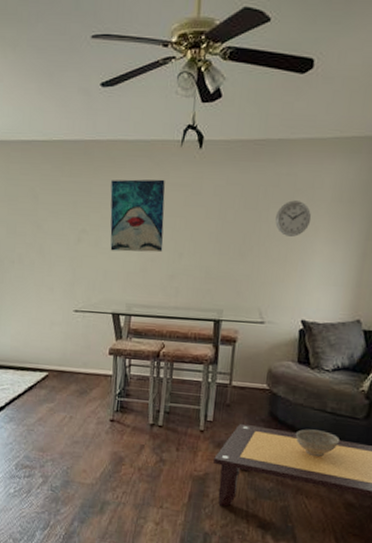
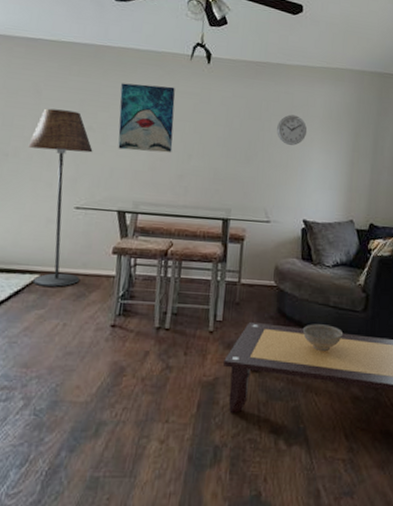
floor lamp: none [30,213,87,384] -> present [28,108,93,287]

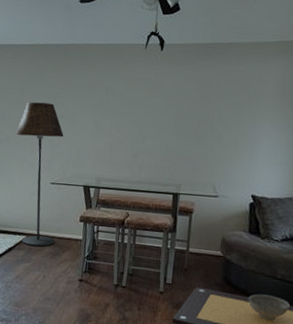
wall art: present [118,83,175,153] -> none [83,75,132,135]
wall clock: present [277,114,308,146] -> none [226,93,259,123]

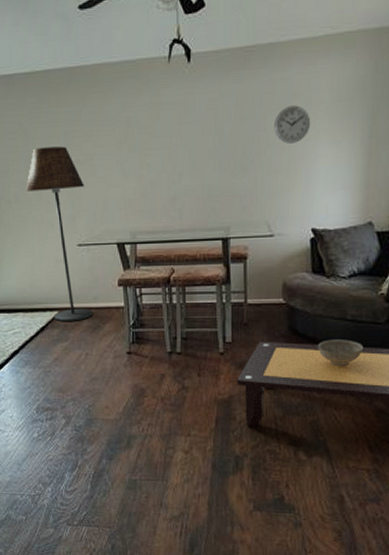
wall clock: none [226,93,259,123] -> present [274,105,311,144]

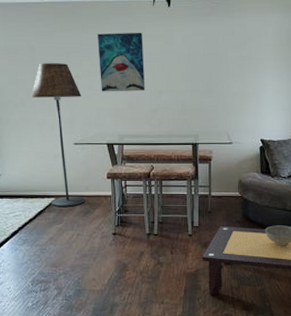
wall art: none [101,99,162,179] -> present [98,32,145,92]
wall clock: present [274,105,311,144] -> none [233,46,261,74]

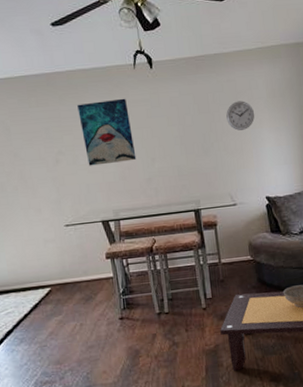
floor lamp: present [31,63,84,207] -> none [11,140,84,297]
wall clock: none [233,46,261,74] -> present [226,101,255,131]

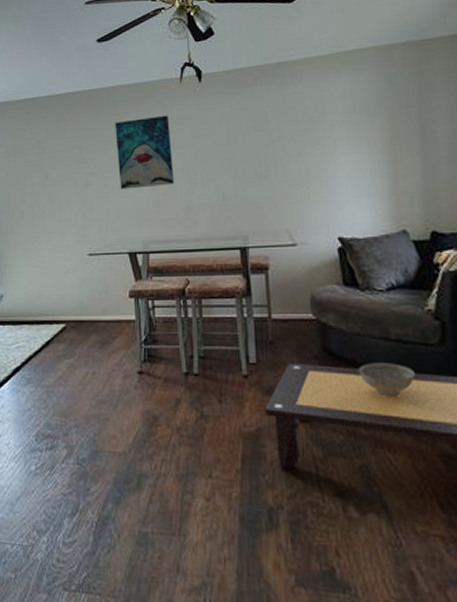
wall clock: present [226,101,255,131] -> none [289,116,328,153]

